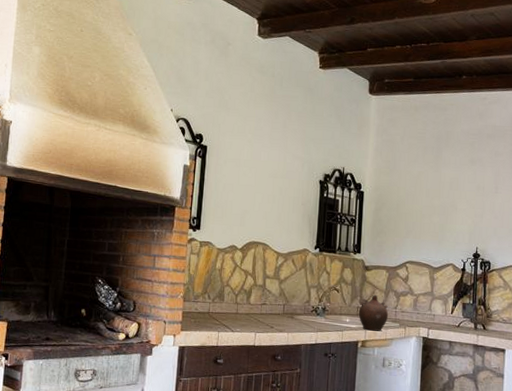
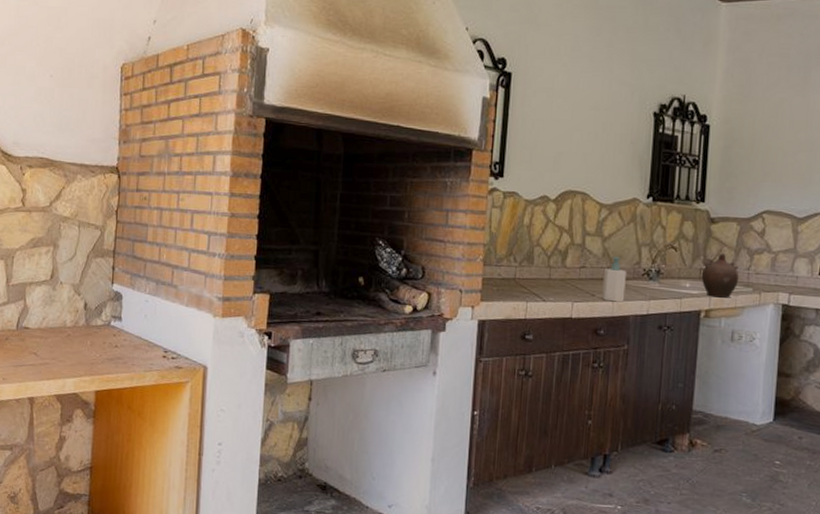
soap bottle: none [279,295,299,334] -> present [602,256,626,302]

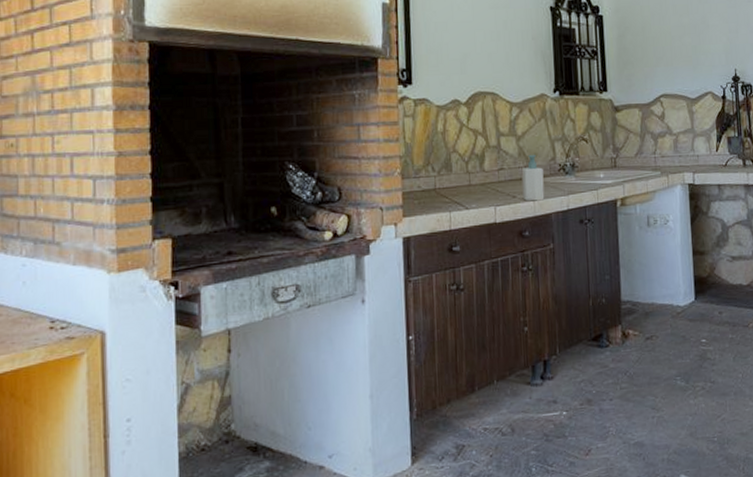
ceramic jug: present [702,252,740,298] -> none [613,139,648,185]

